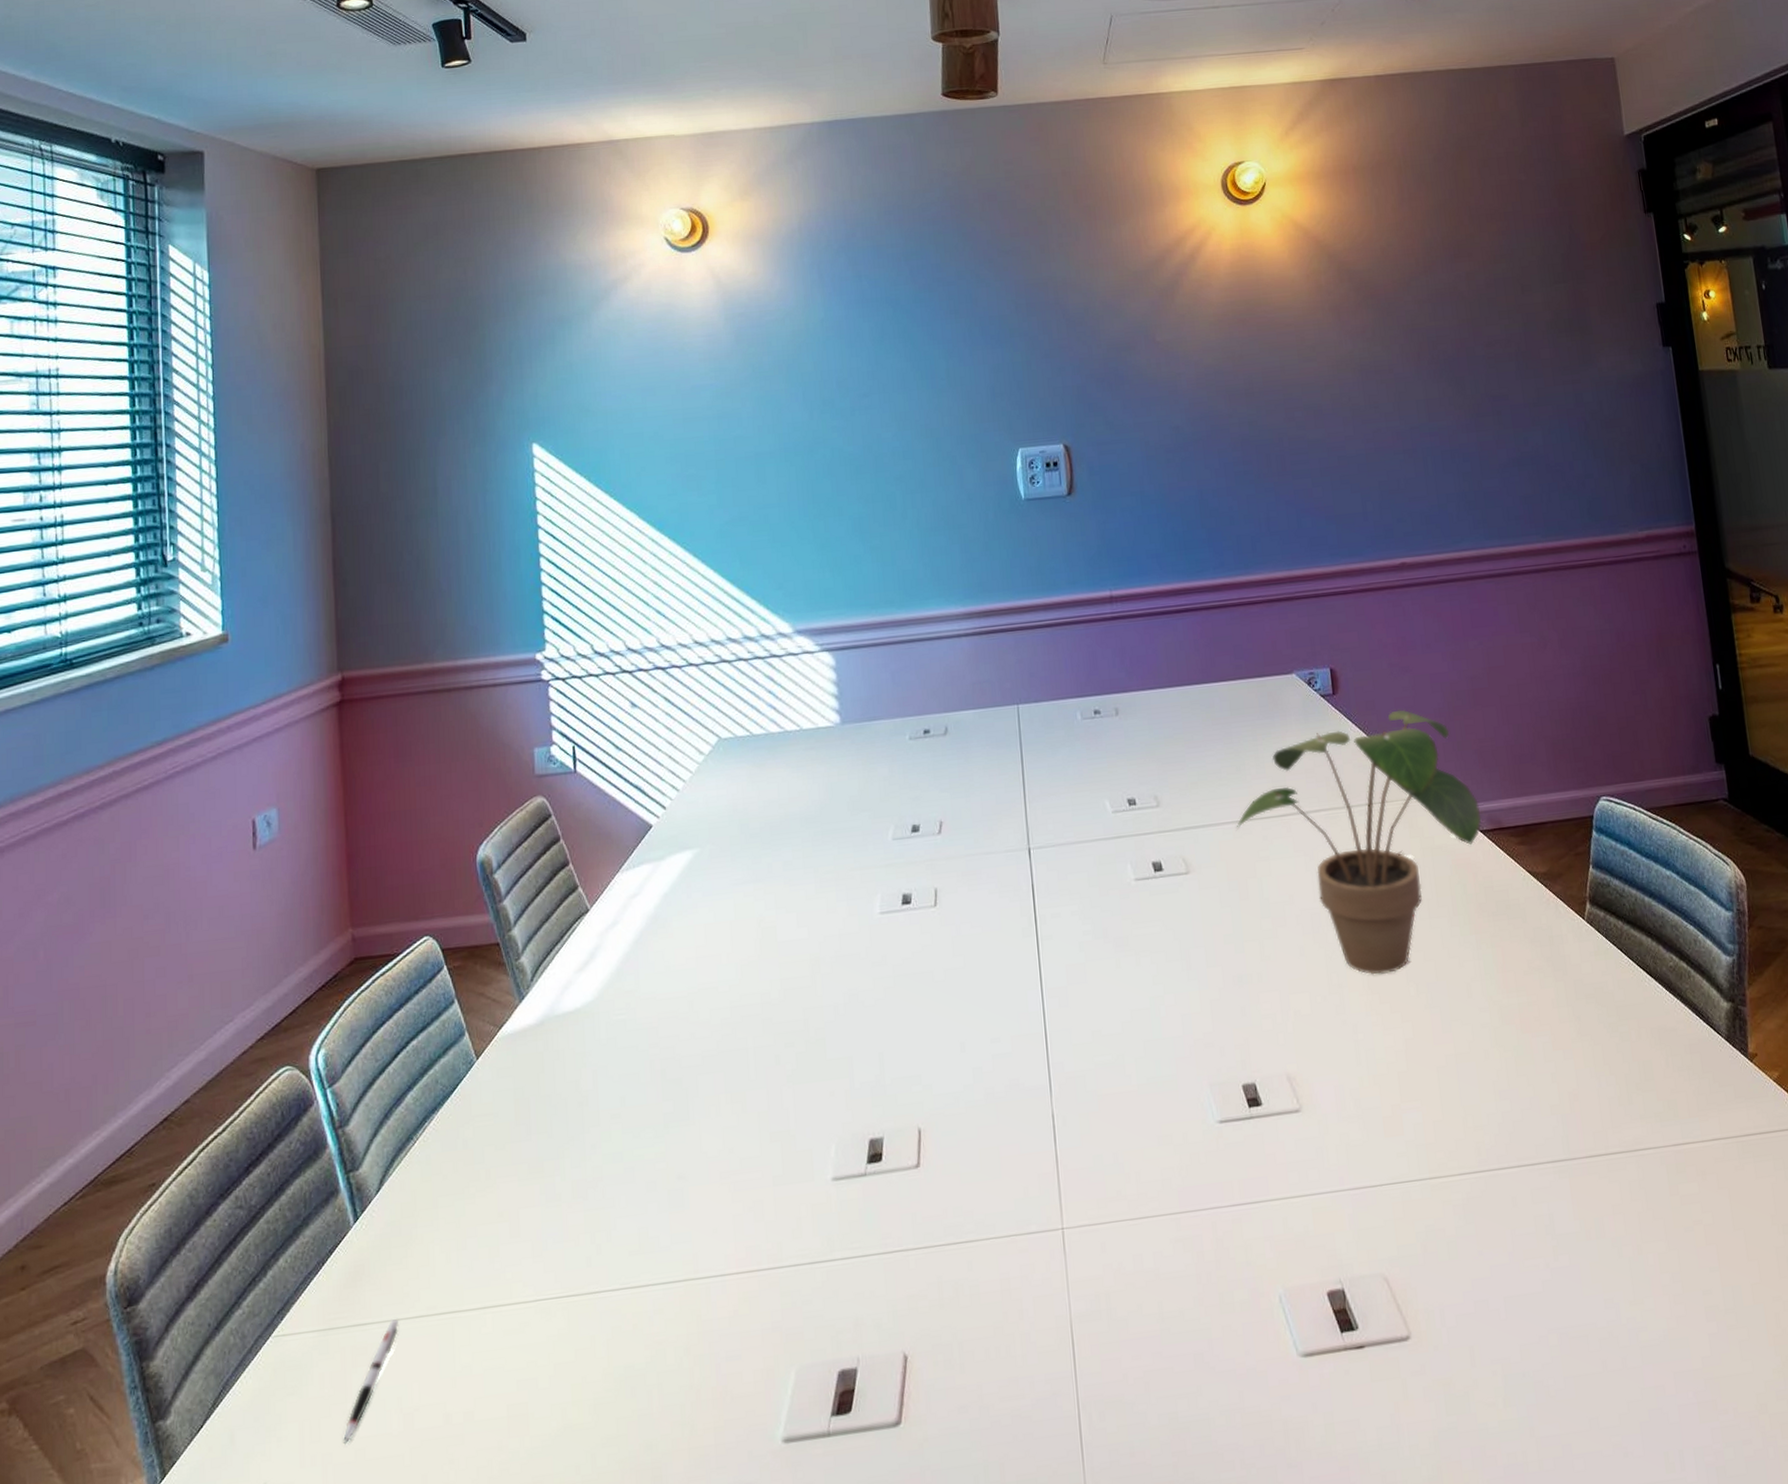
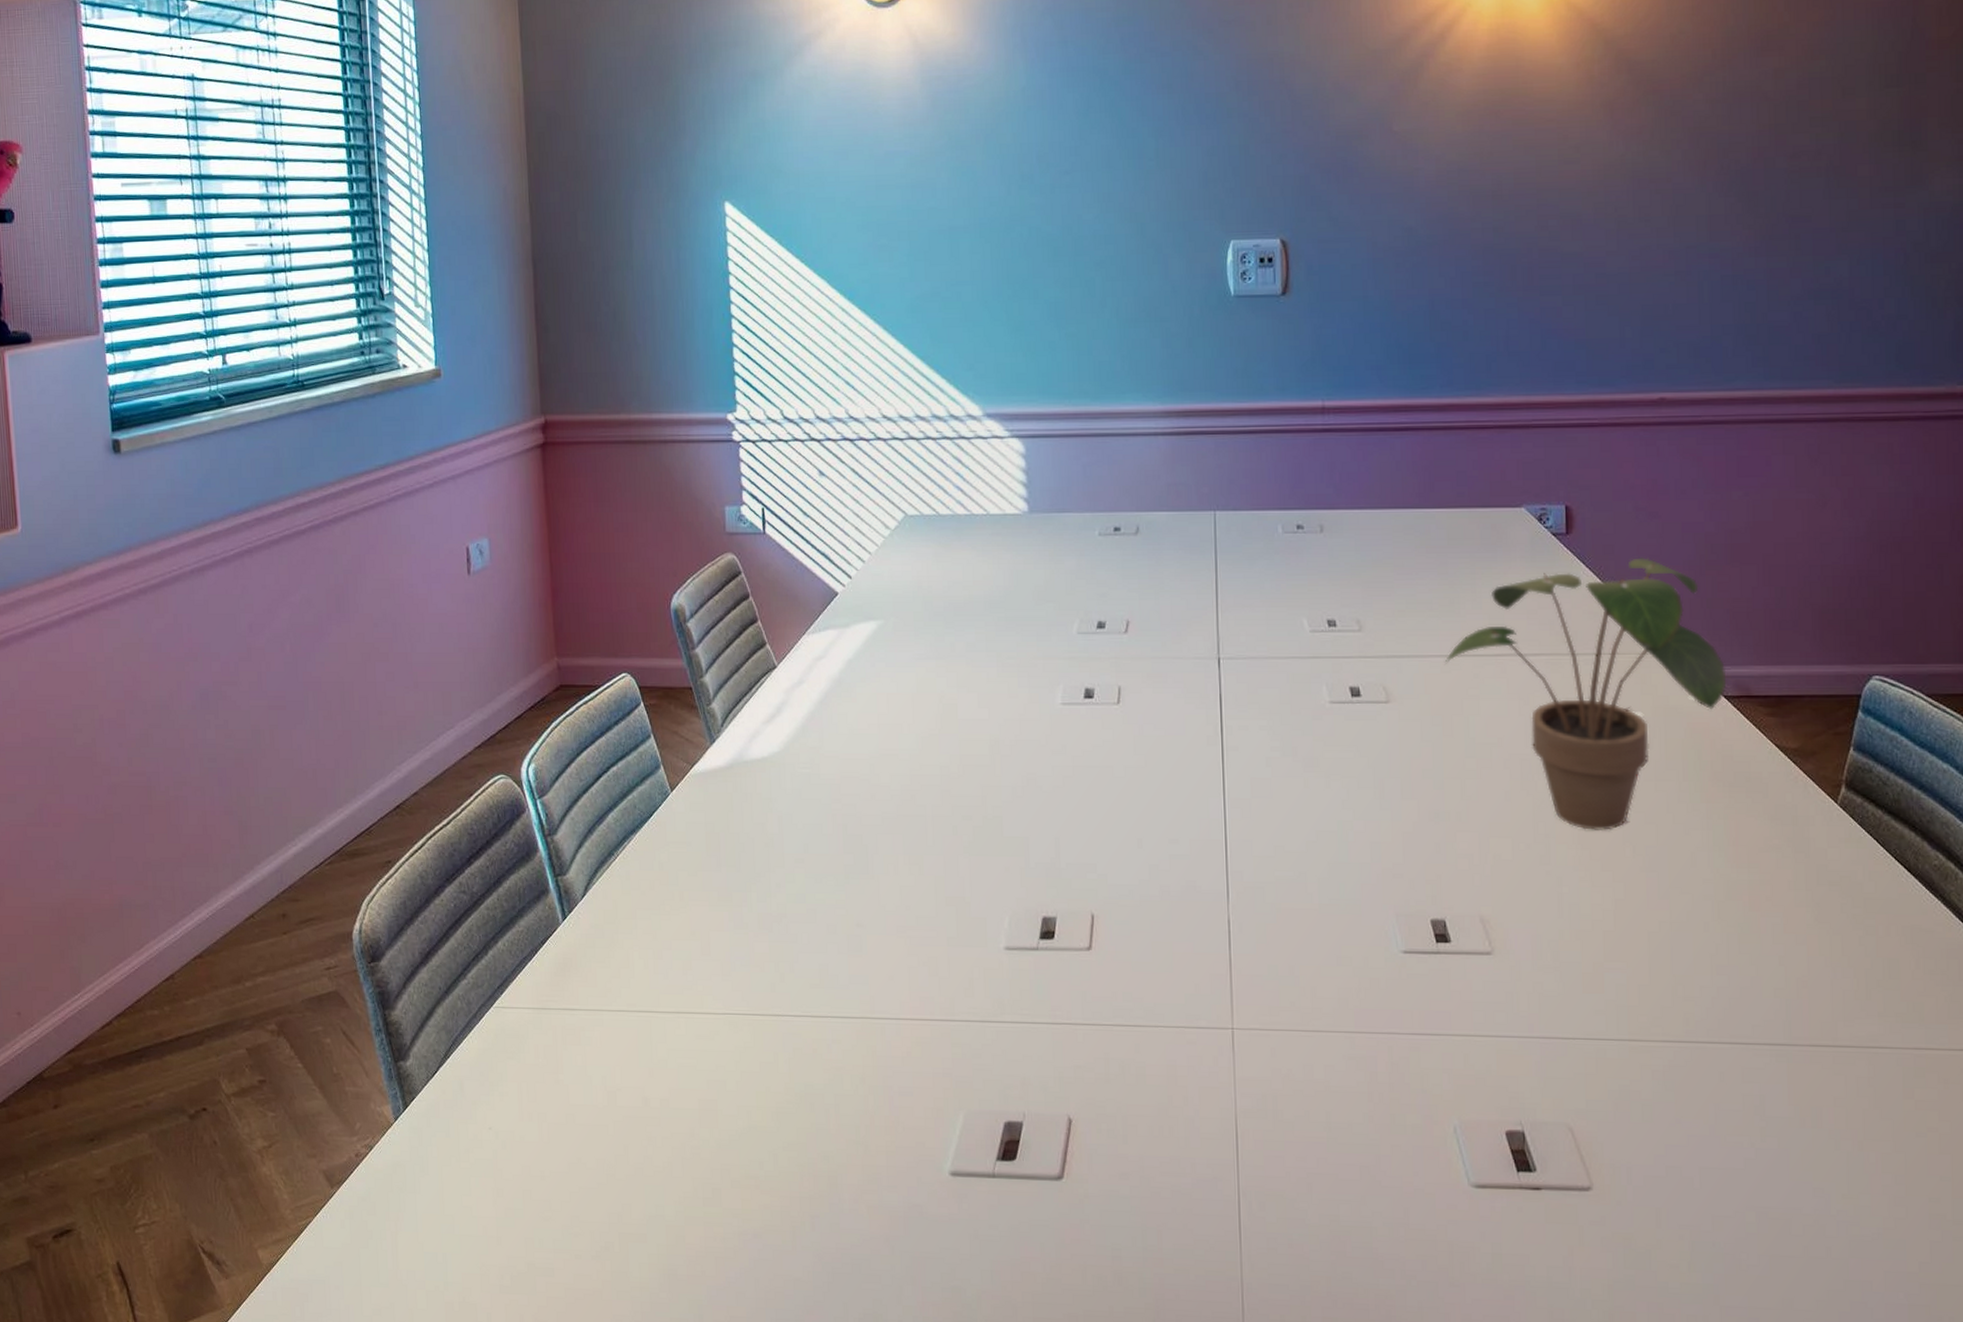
pen: present [343,1319,399,1445] -> none [555,1010,603,1108]

